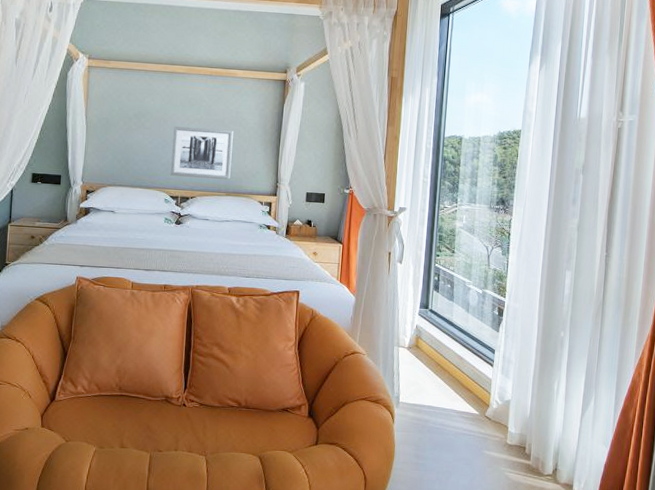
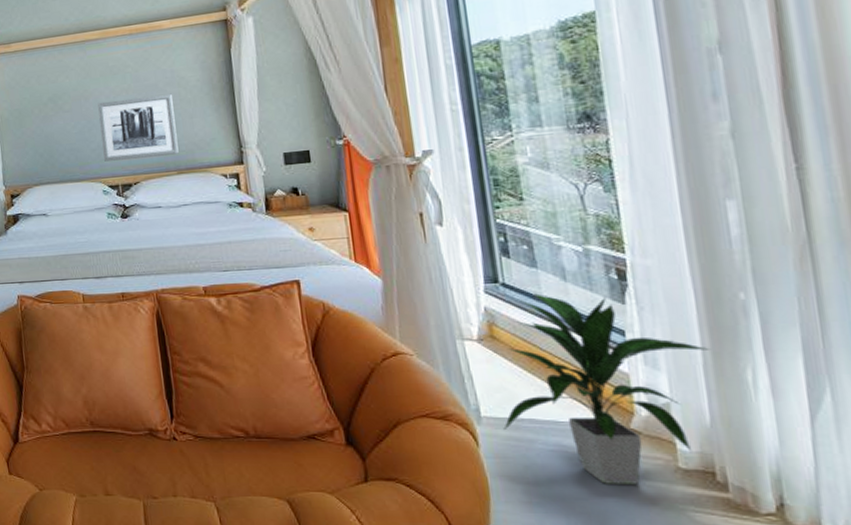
indoor plant: none [411,319,539,453] -> present [503,293,710,484]

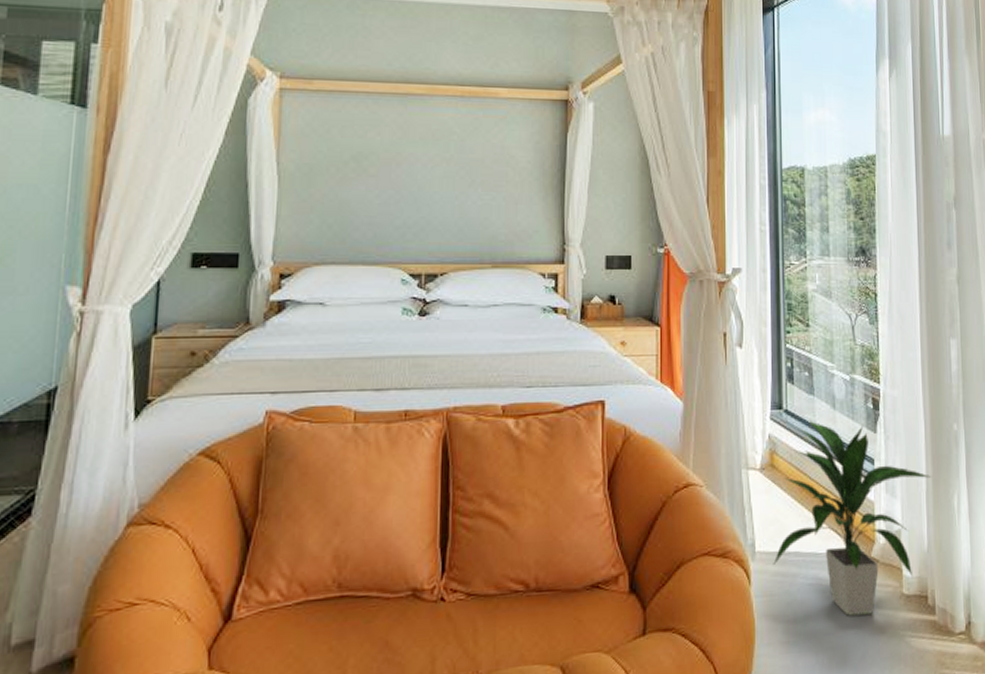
wall art: present [98,93,179,162] -> none [409,170,498,244]

